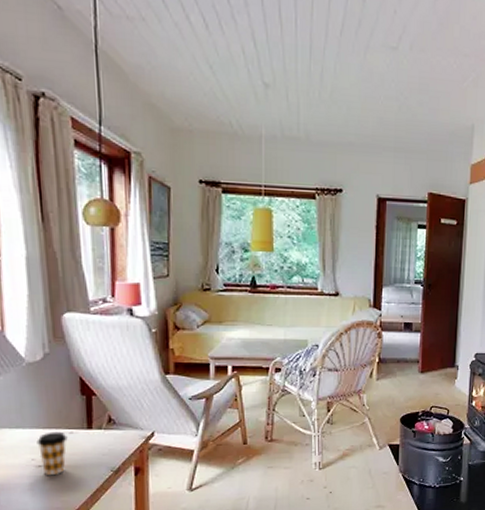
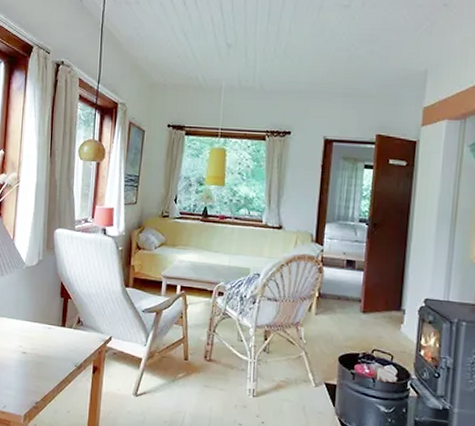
coffee cup: present [37,431,68,476] -> none [24,325,47,363]

